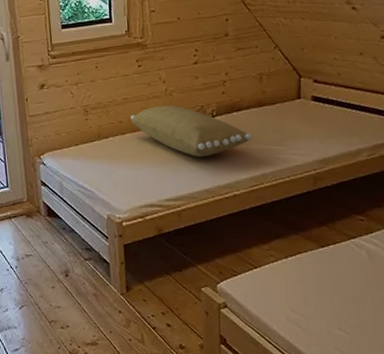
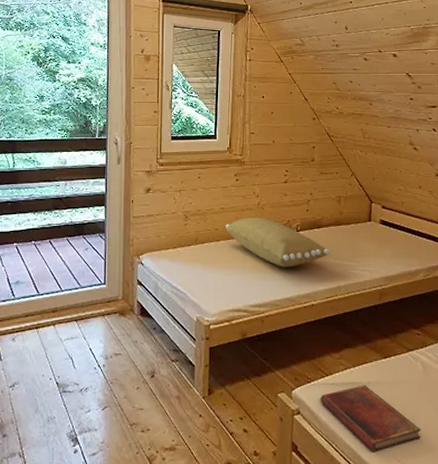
diary: none [249,276,368,344] -> present [320,385,422,452]

